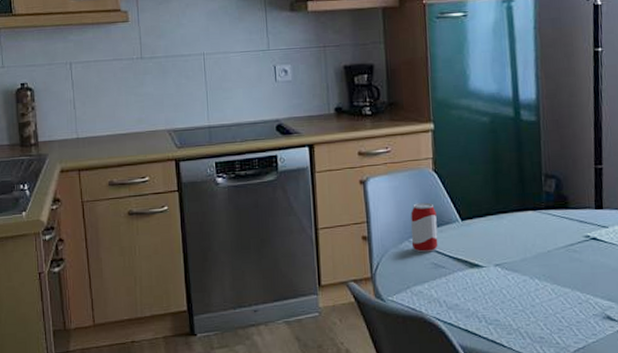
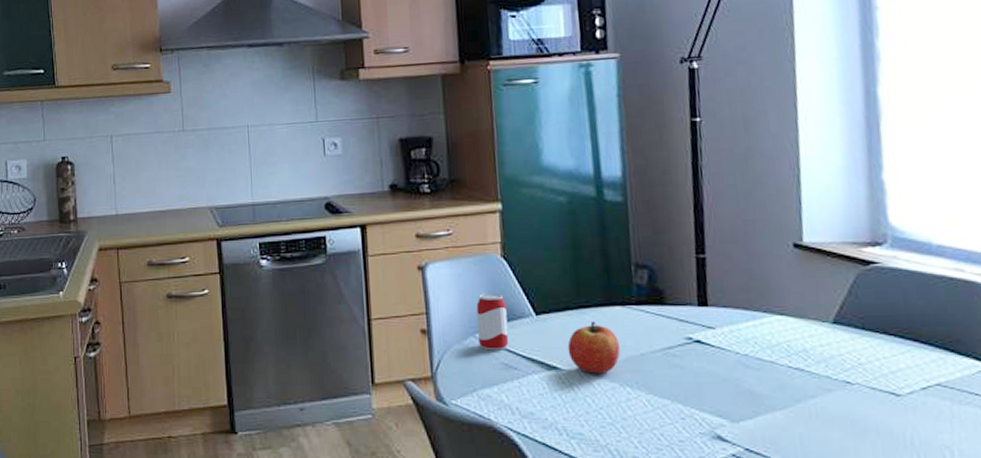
apple: none [487,225,532,269] -> present [567,322,621,374]

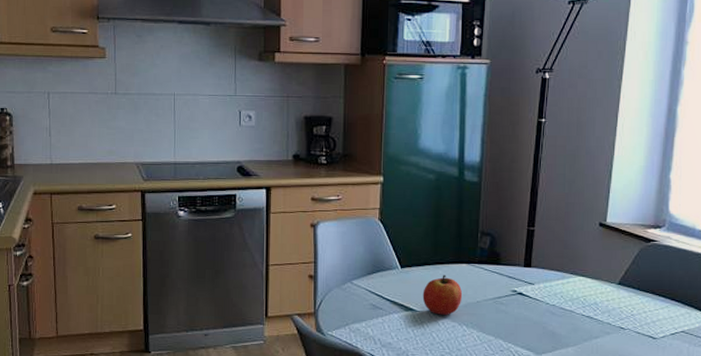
beverage can: present [476,293,509,351] -> none [353,248,379,294]

